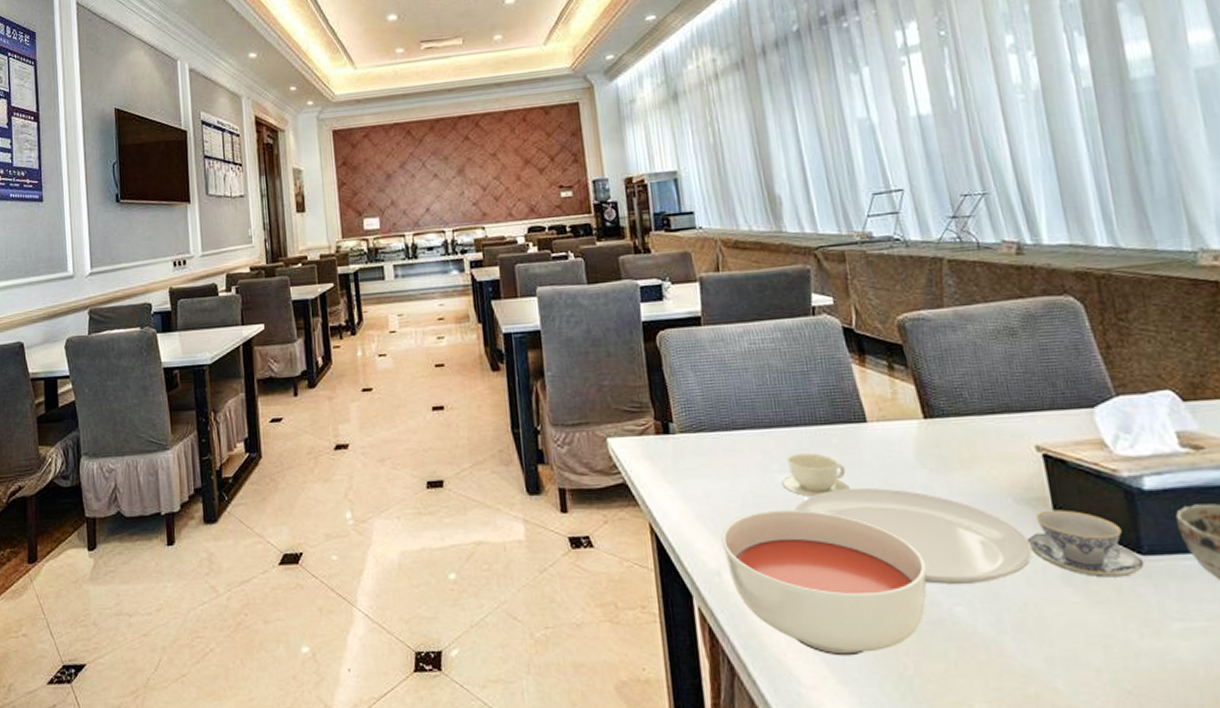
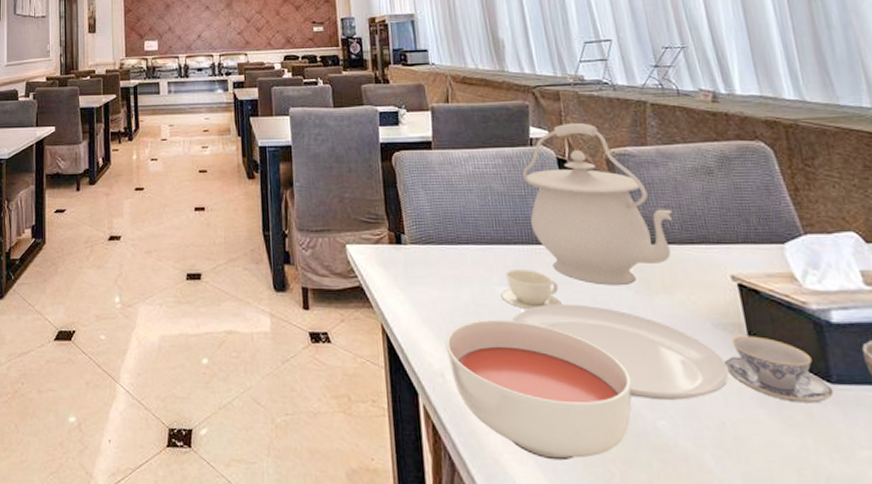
teapot: none [803,285,973,466] -> present [522,122,674,286]

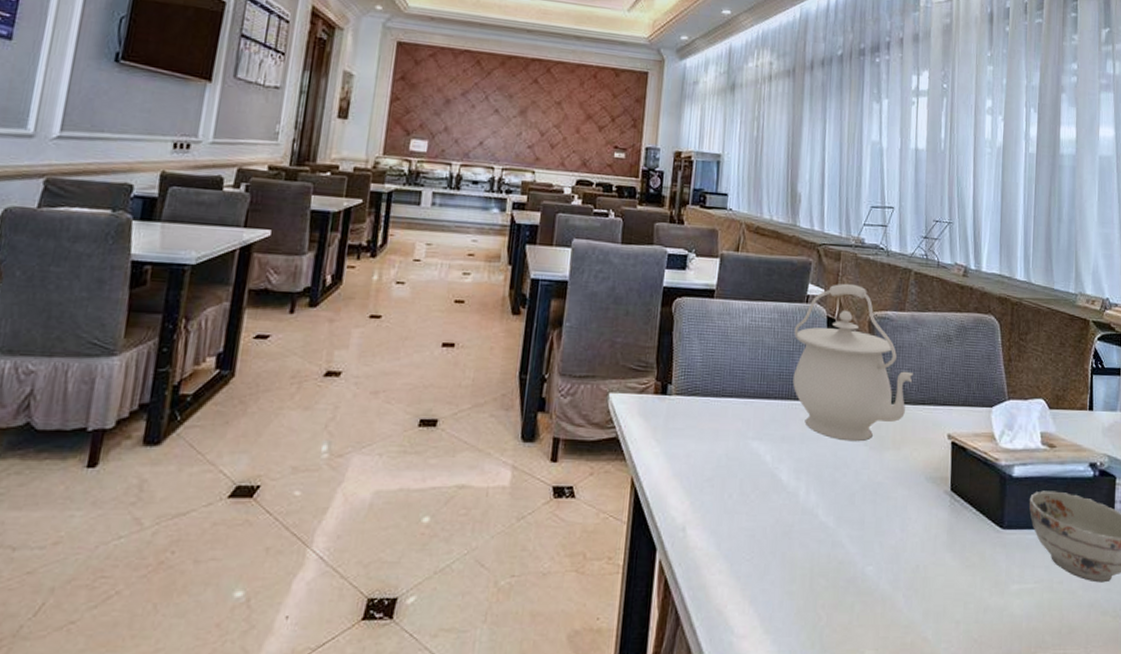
bowl: present [445,319,633,461] -> none [691,472,852,608]
teacup: present [501,269,562,310] -> none [753,424,806,464]
plate: present [512,303,730,400] -> none [758,458,931,547]
teacup: present [725,335,834,404] -> none [929,488,1003,546]

